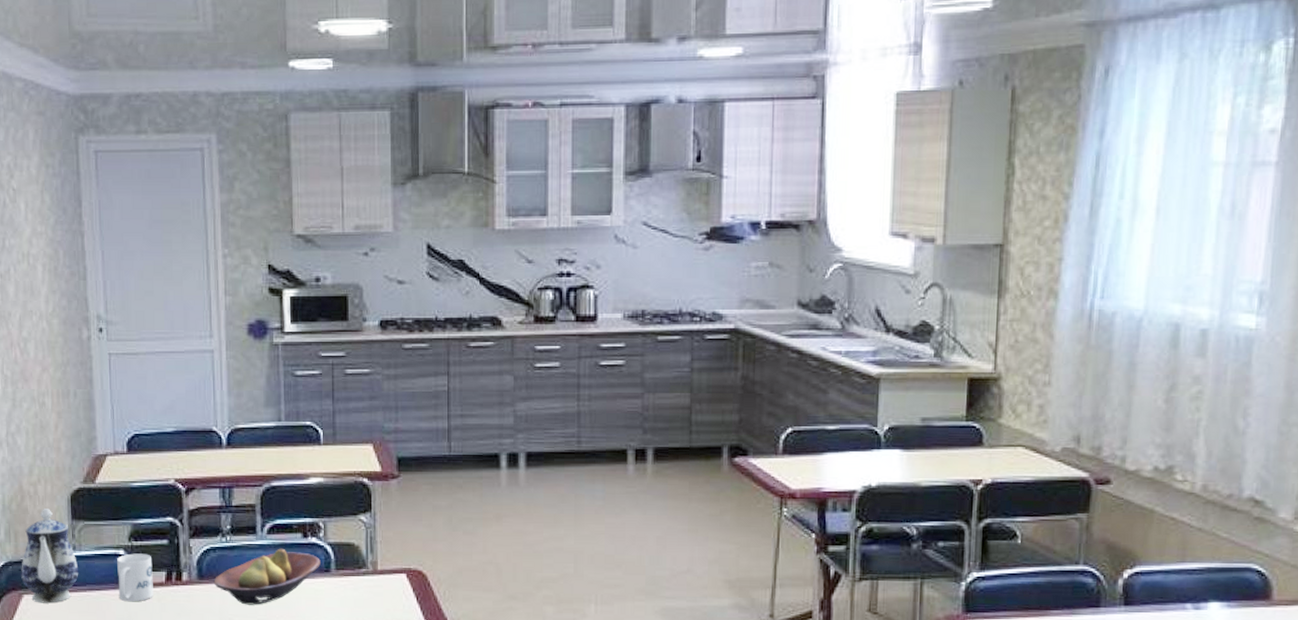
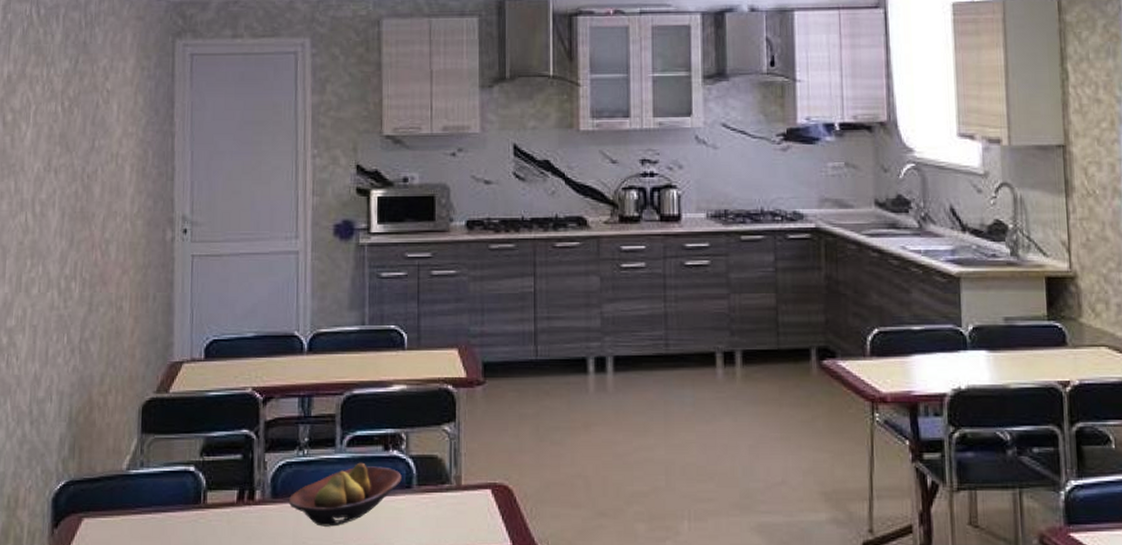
teapot: present [21,509,79,604] -> none [82,421,145,528]
mug: present [117,553,153,602] -> none [185,470,224,525]

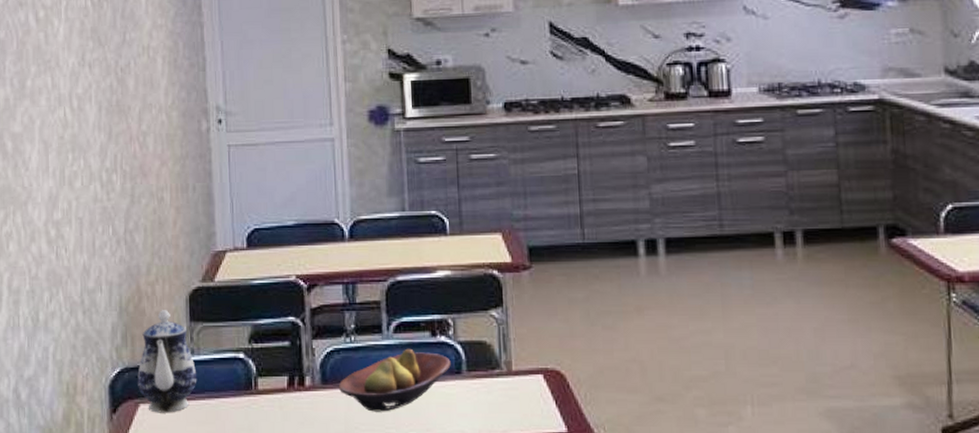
teapot: none [82,421,145,528] -> present [137,310,197,413]

